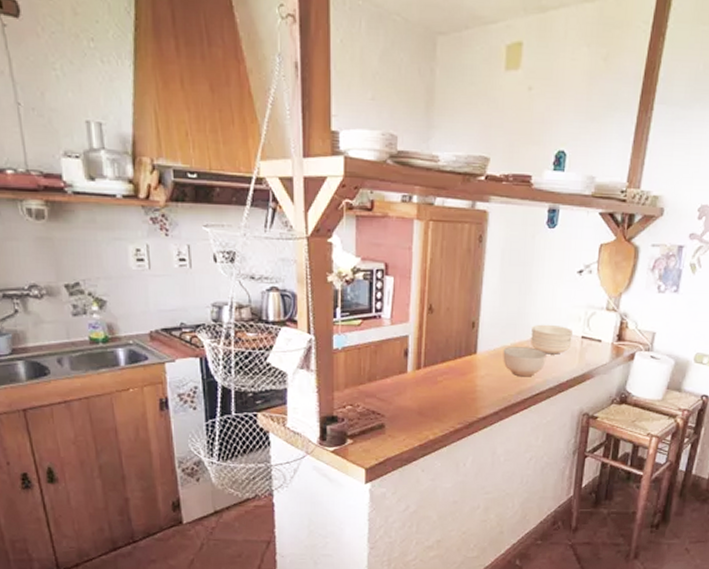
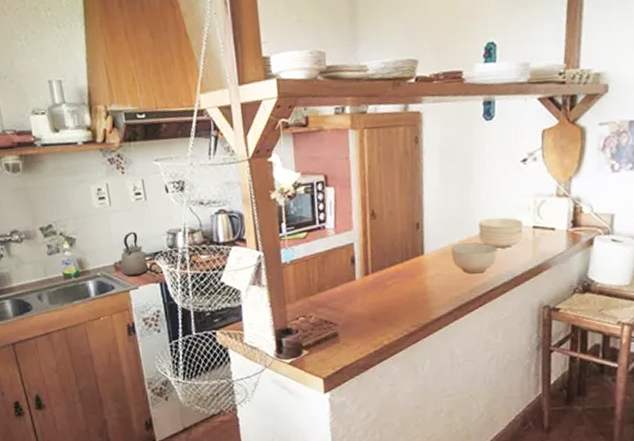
kettle: none [156,300,187,348] -> present [120,231,148,277]

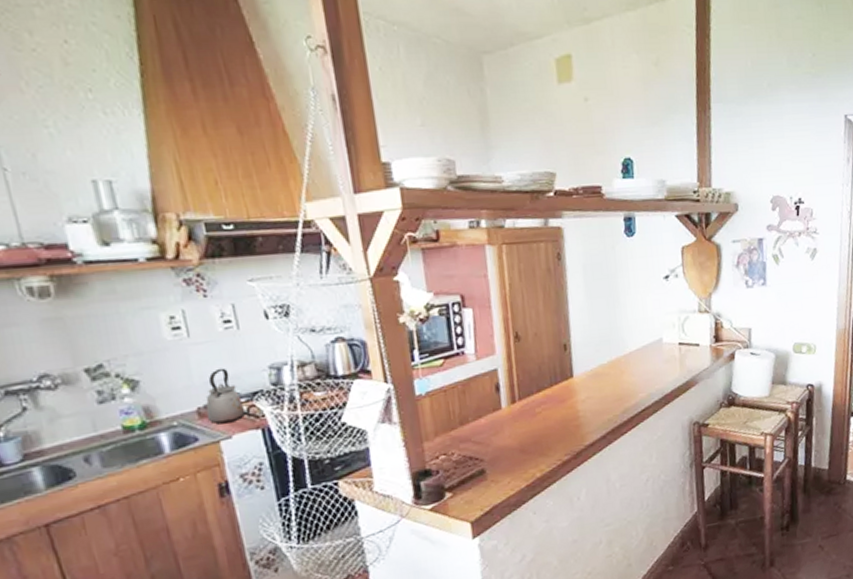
bowl: present [451,242,498,274] -> none [600,362,647,395]
bowl: present [478,217,523,249] -> none [626,335,670,367]

